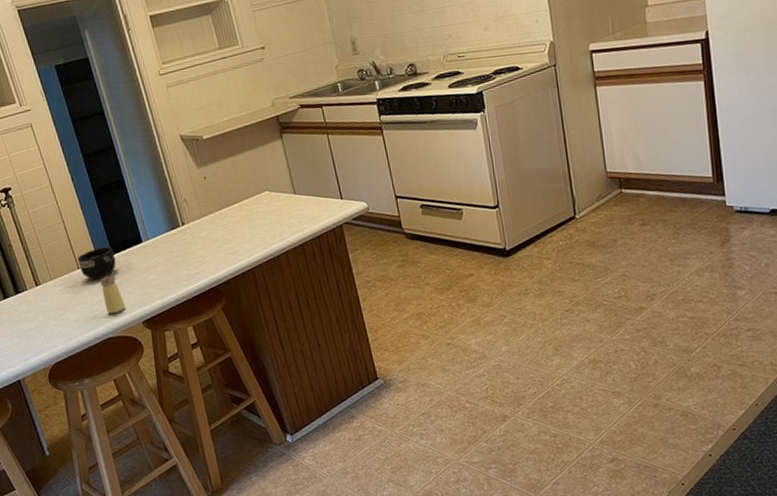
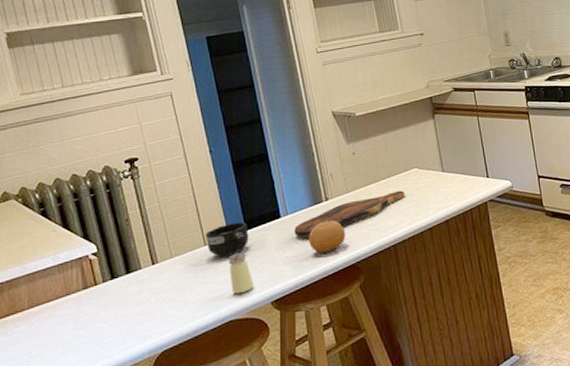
cutting board: none [156,214,258,262] -> present [294,190,405,238]
fruit: none [170,245,205,277] -> present [309,221,346,254]

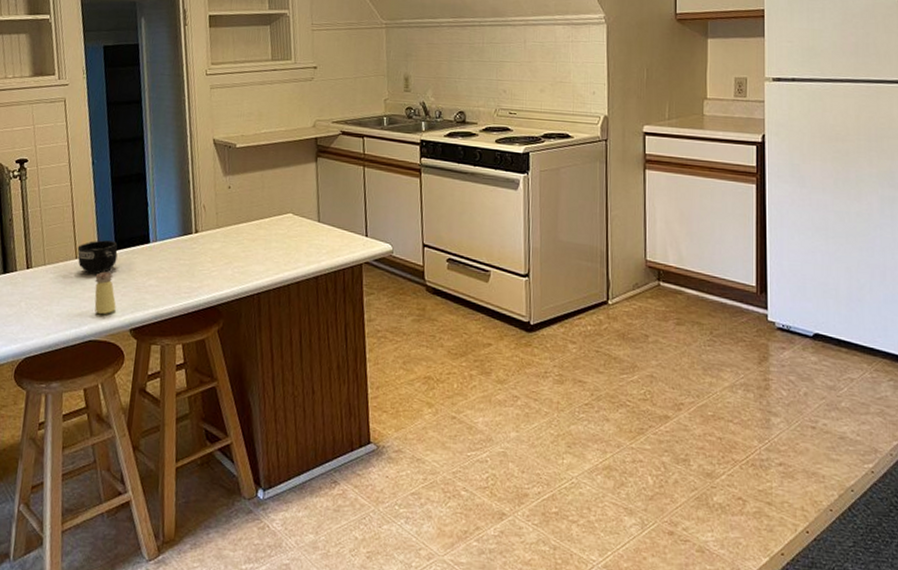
cutting board: present [294,190,405,238] -> none [161,235,276,268]
fruit: present [309,221,346,254] -> none [173,255,211,289]

